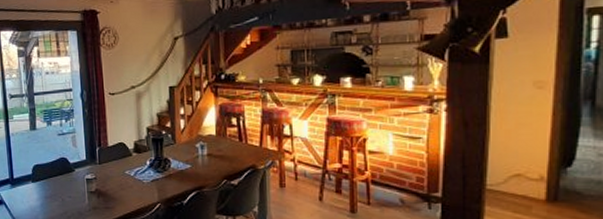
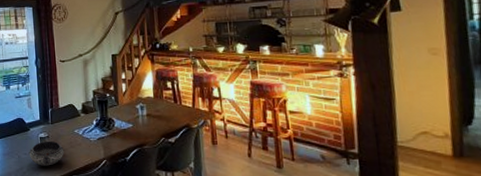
bowl: none [73,182,115,210] -> present [29,140,65,166]

